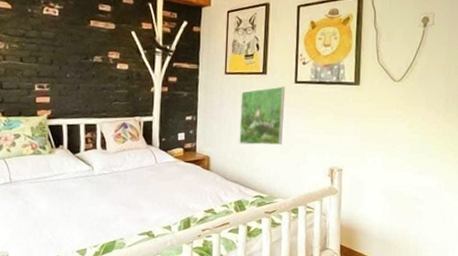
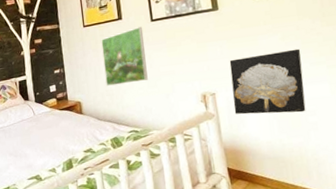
wall art: none [356,138,422,200] -> present [229,48,306,115]

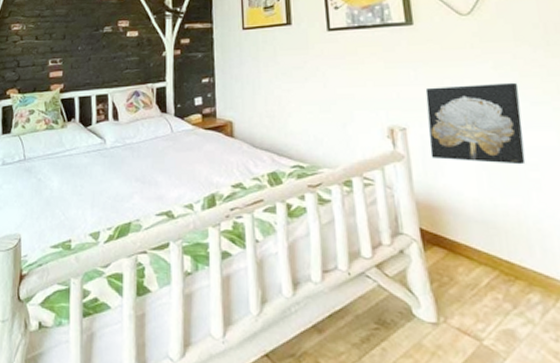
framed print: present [101,27,148,86] -> none [263,36,320,105]

